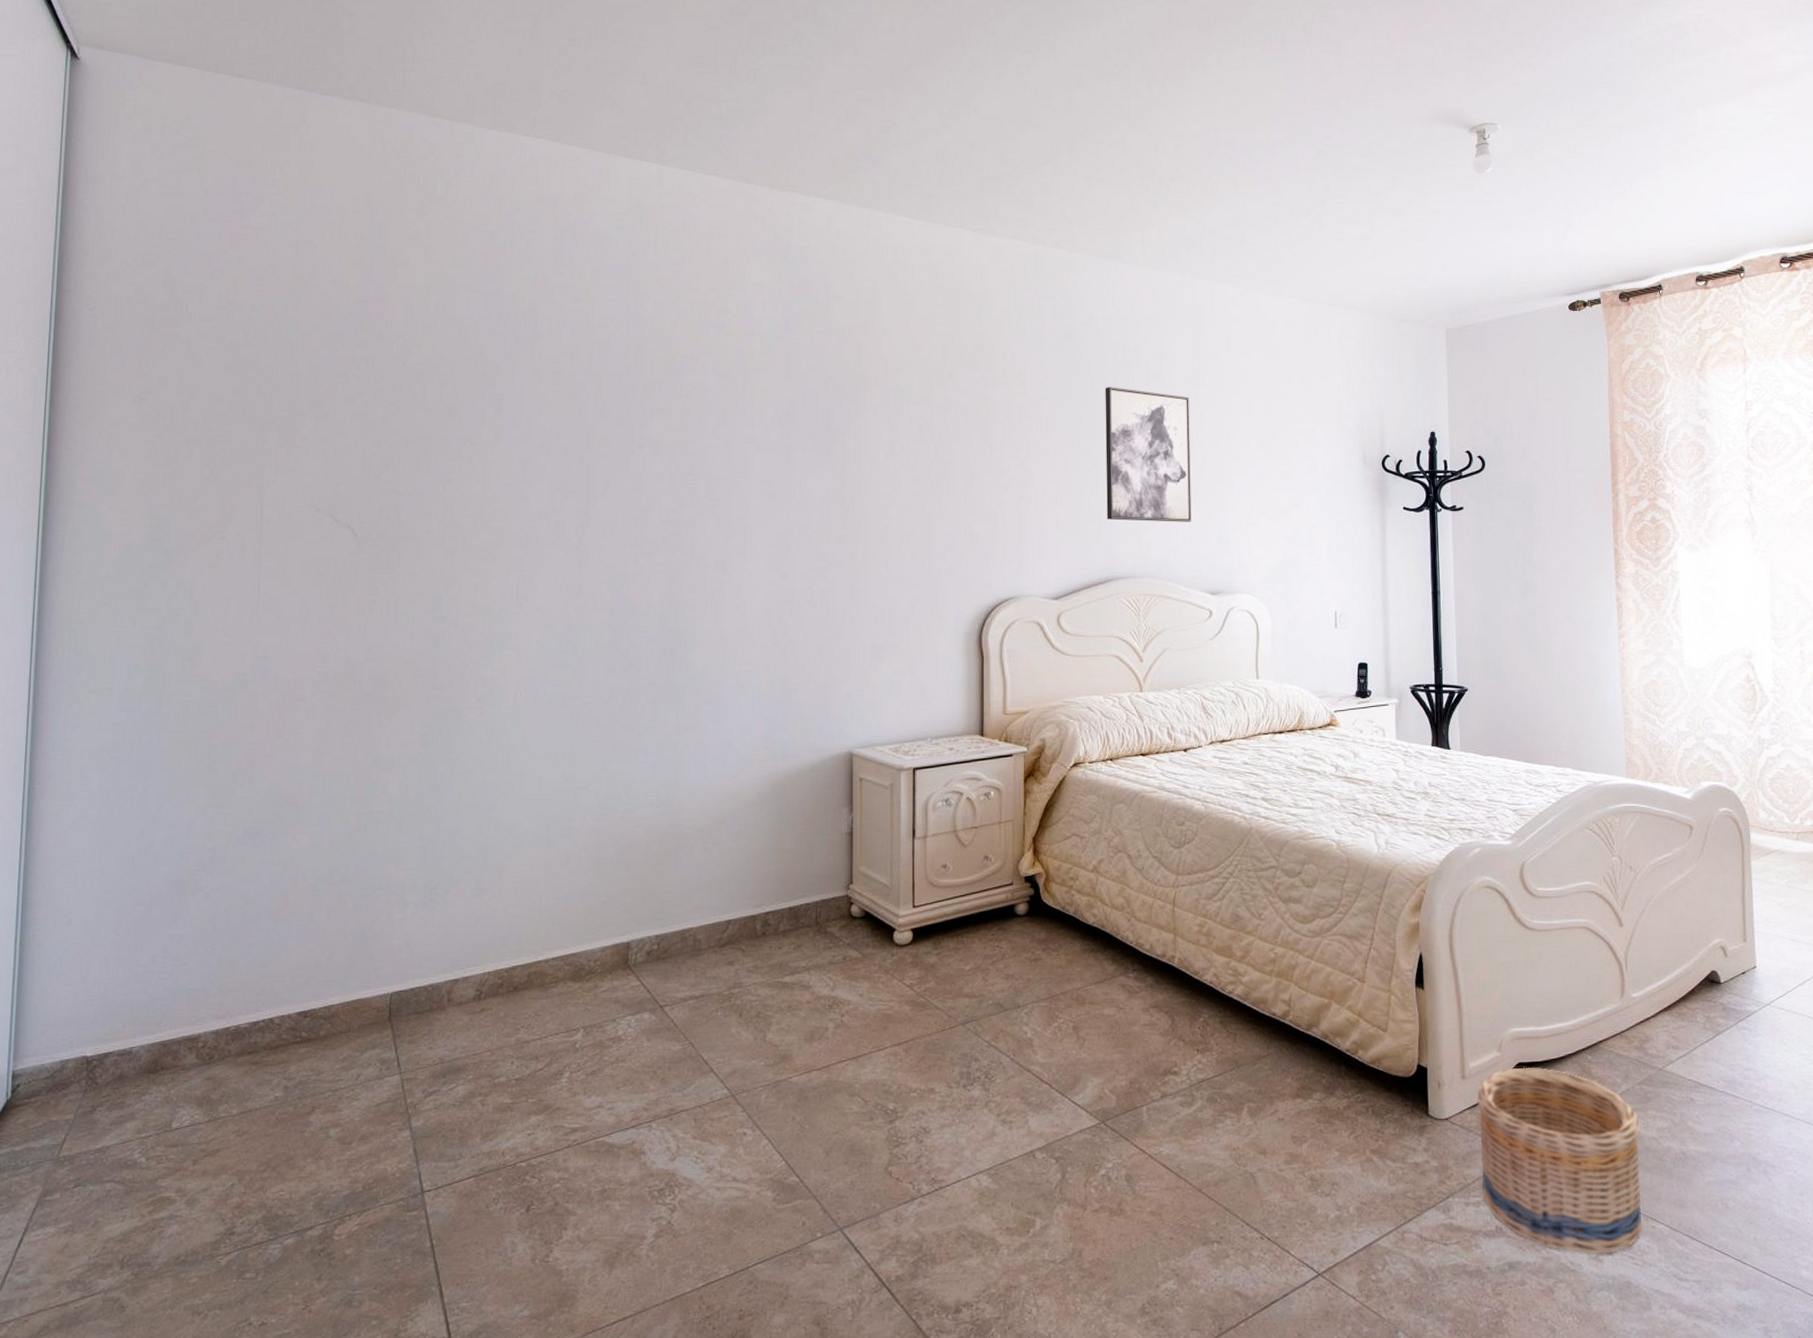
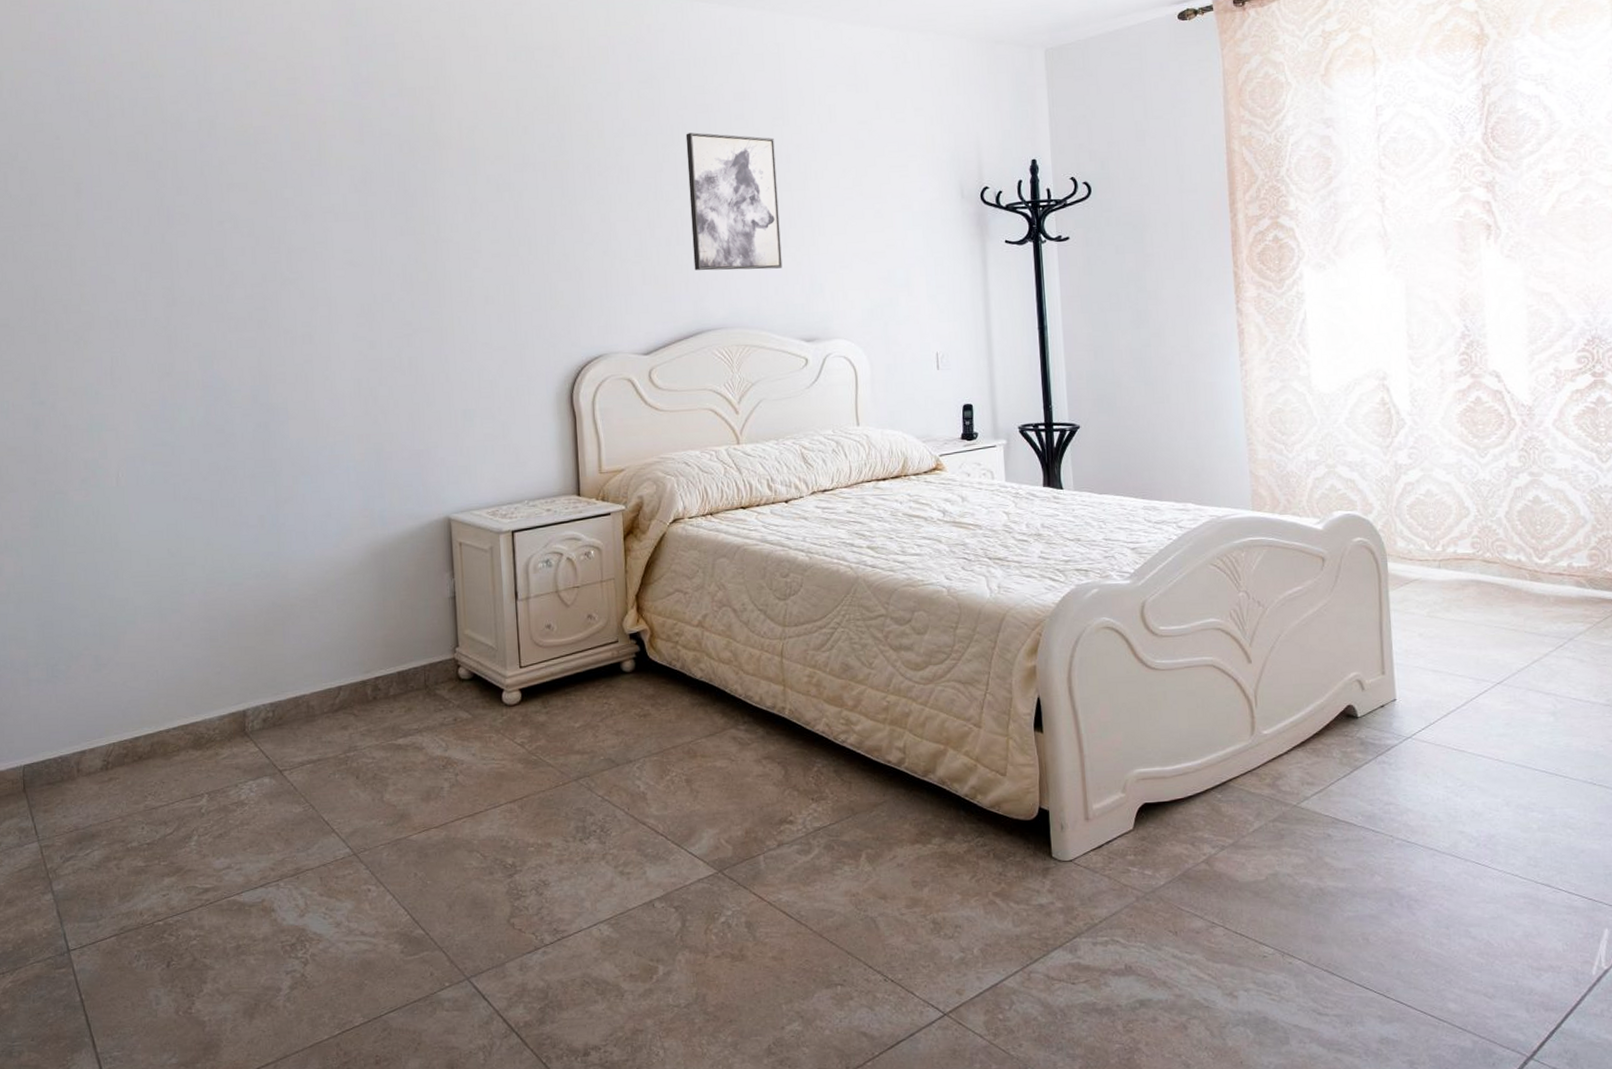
basket: present [1477,1067,1642,1254] -> none [1102,807,1278,991]

